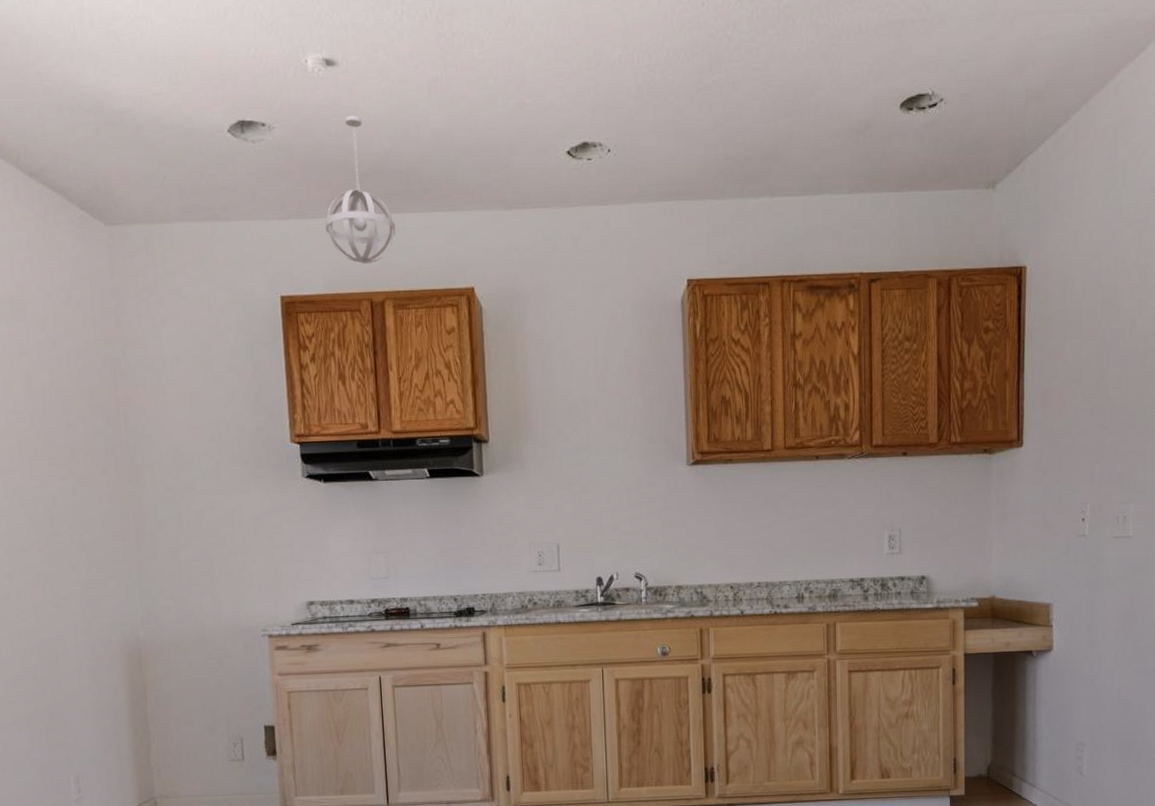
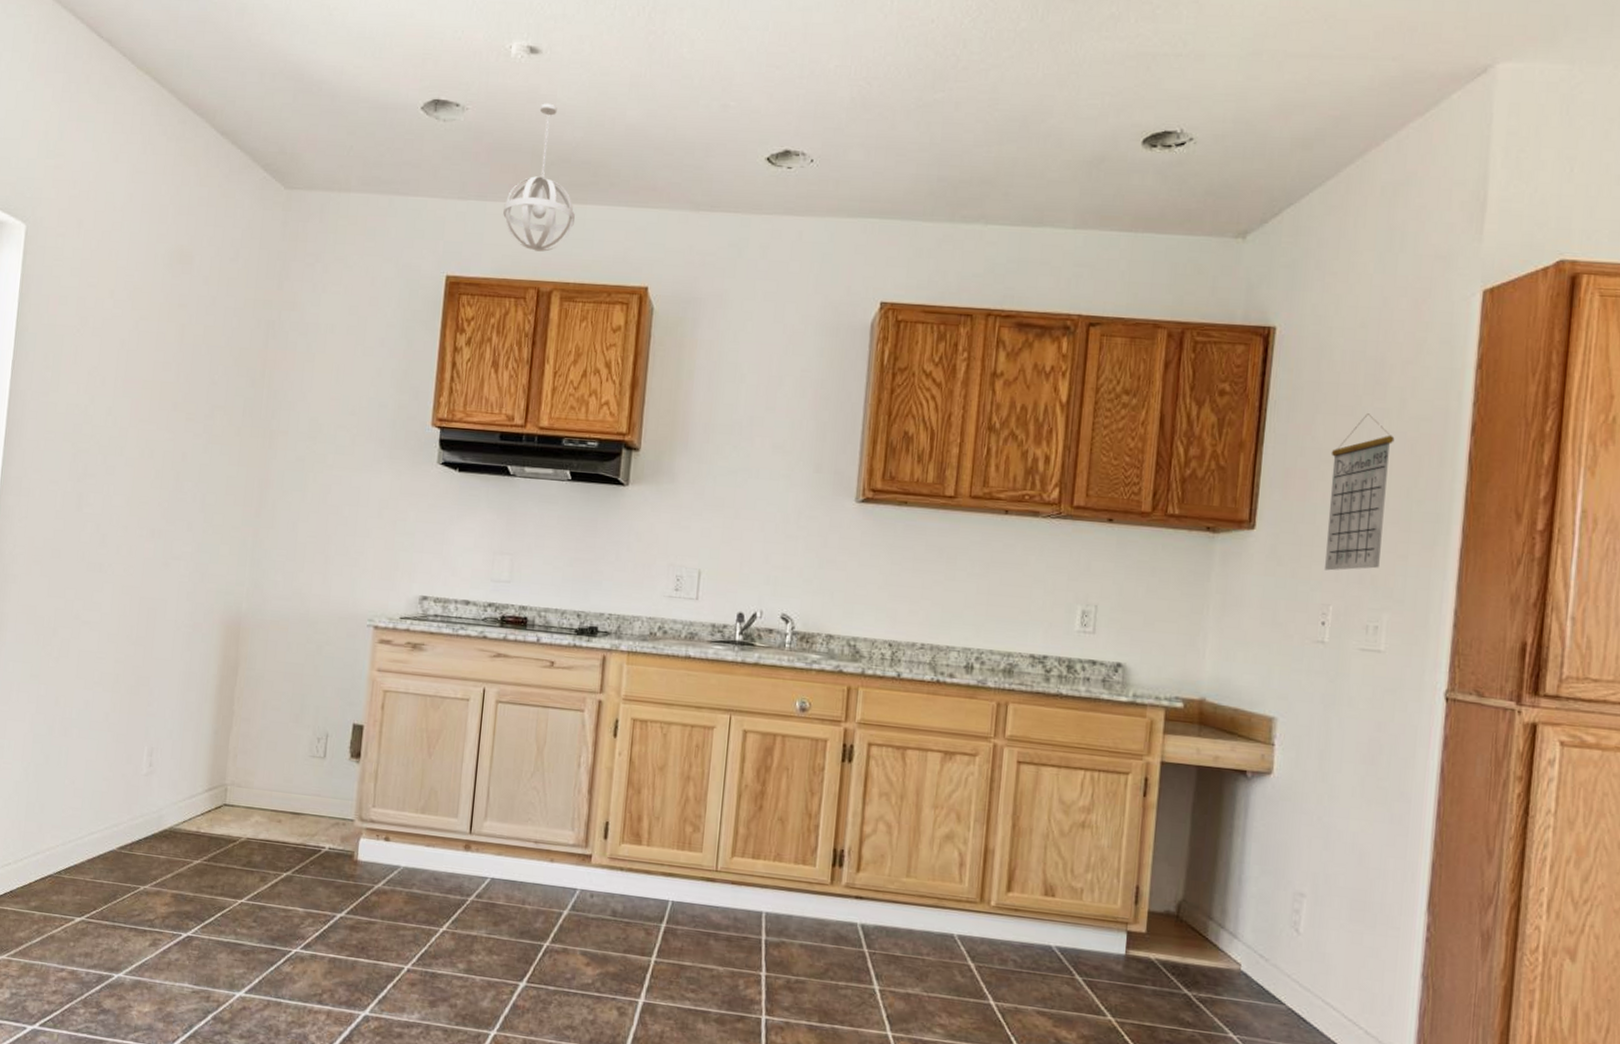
calendar: none [1079,335,1129,475] -> present [1325,413,1395,571]

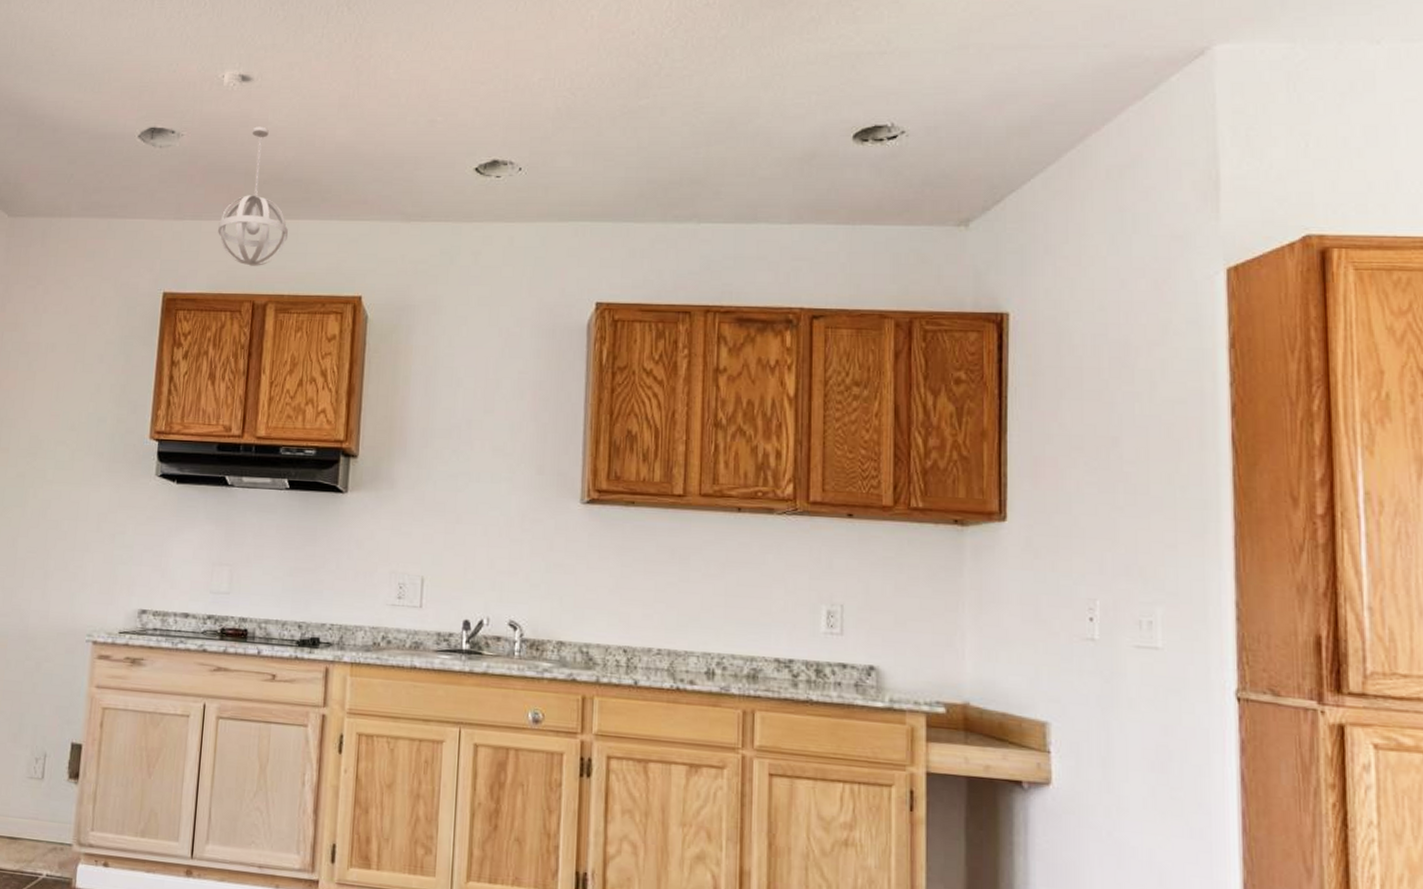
calendar: present [1325,413,1395,571] -> none [1081,398,1149,563]

